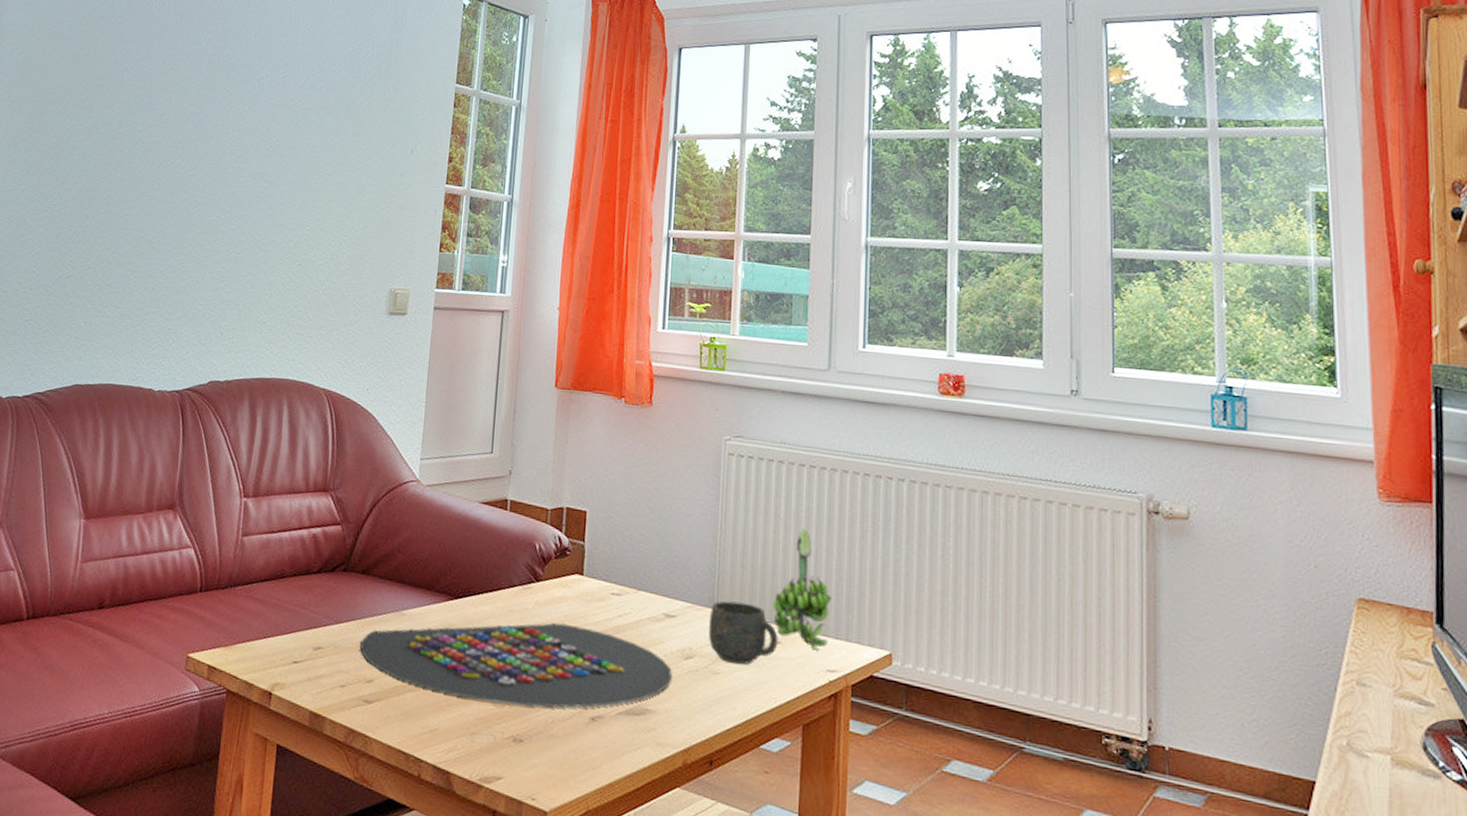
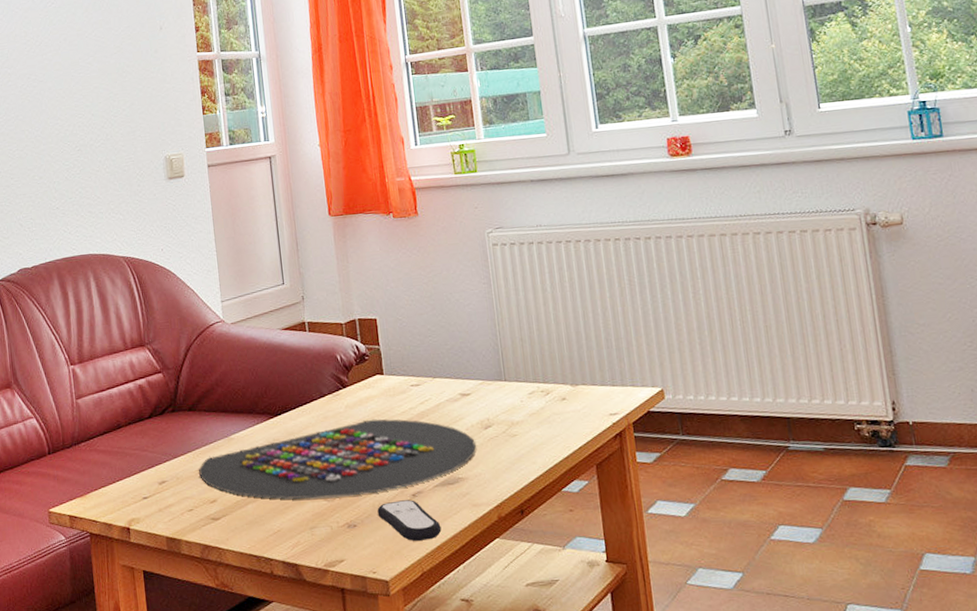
remote control: none [549,721,617,774] -> present [377,500,442,541]
mug: present [708,600,778,665] -> none [500,370,564,425]
banana bunch: present [772,528,832,652] -> none [553,297,606,401]

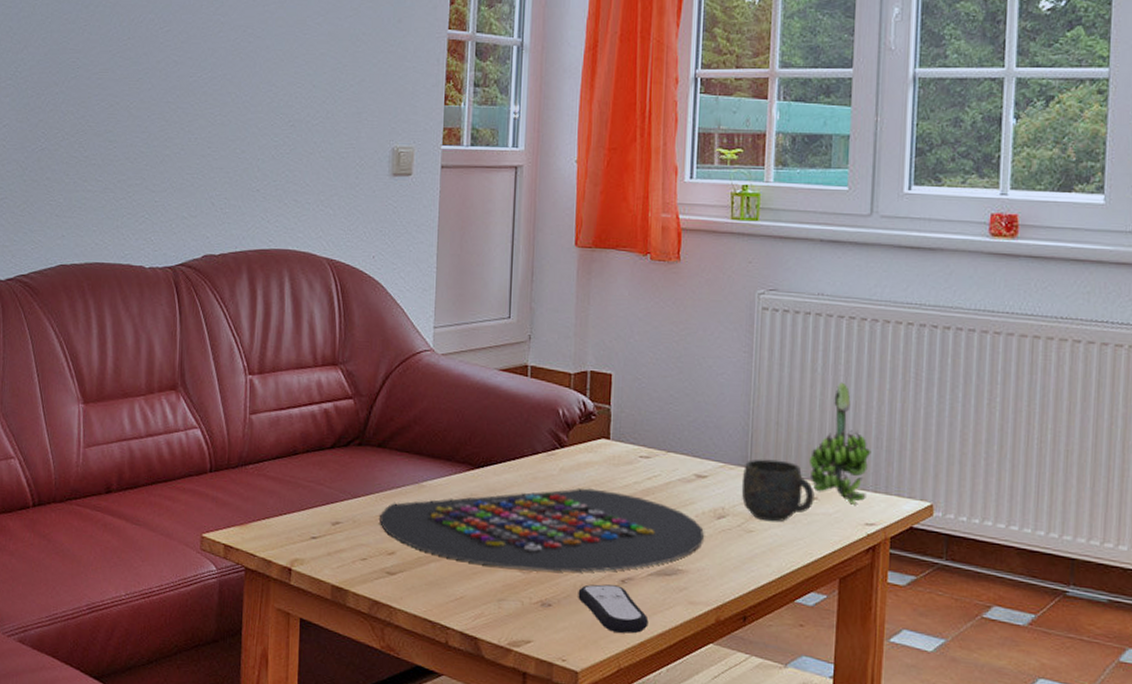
mug: none [500,370,564,425] -> present [741,459,815,522]
banana bunch: none [553,297,606,401] -> present [808,382,872,506]

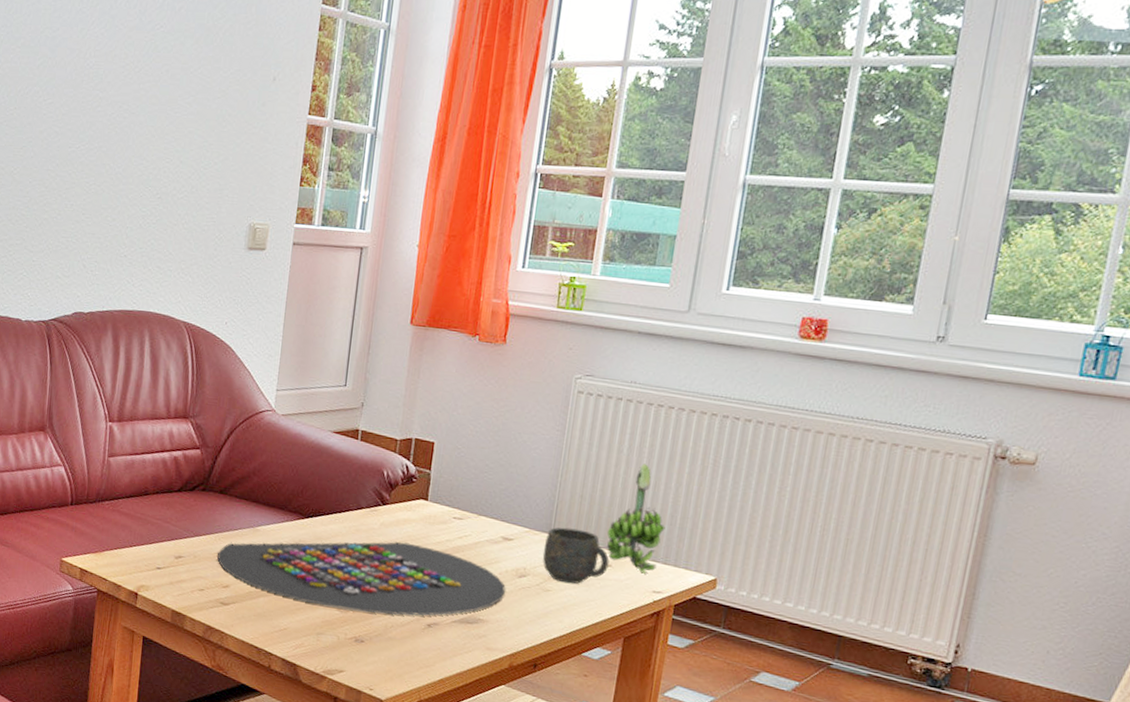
remote control: present [578,584,649,634] -> none [388,626,449,671]

